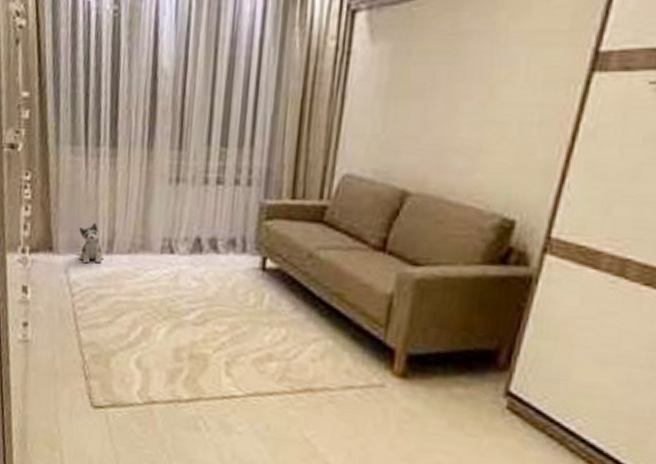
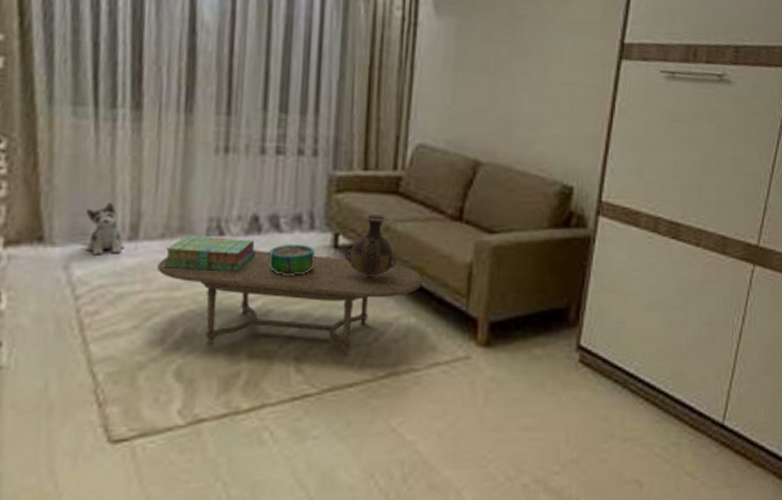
coffee table: none [125,268,342,367] -> present [157,250,422,355]
stack of books: none [129,252,198,286] -> present [163,236,257,273]
decorative bowl: none [207,264,246,292] -> present [268,243,316,275]
vase: none [271,239,318,300] -> present [345,213,397,278]

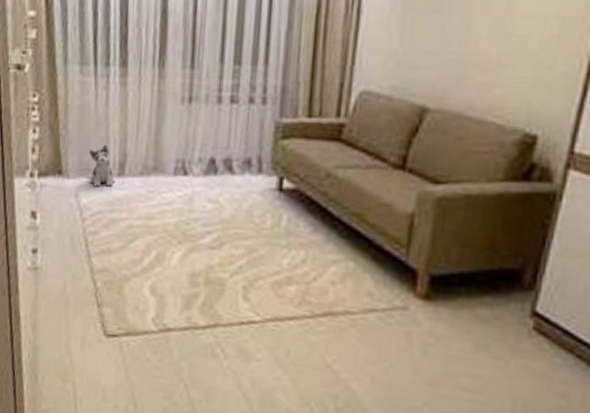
coffee table: present [157,250,422,355] -> none [138,189,362,291]
stack of books: present [163,236,257,273] -> none [142,174,213,208]
decorative bowl: present [268,243,316,275] -> none [222,185,263,214]
vase: present [345,213,397,278] -> none [289,159,337,221]

